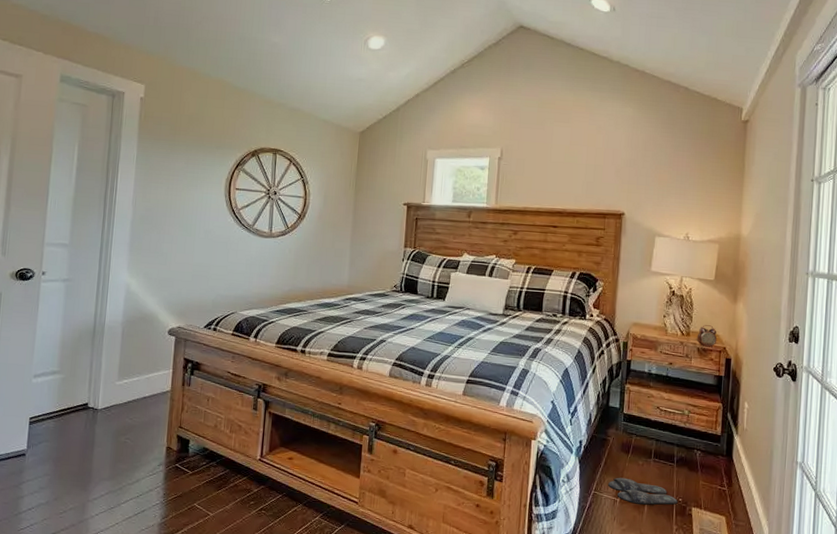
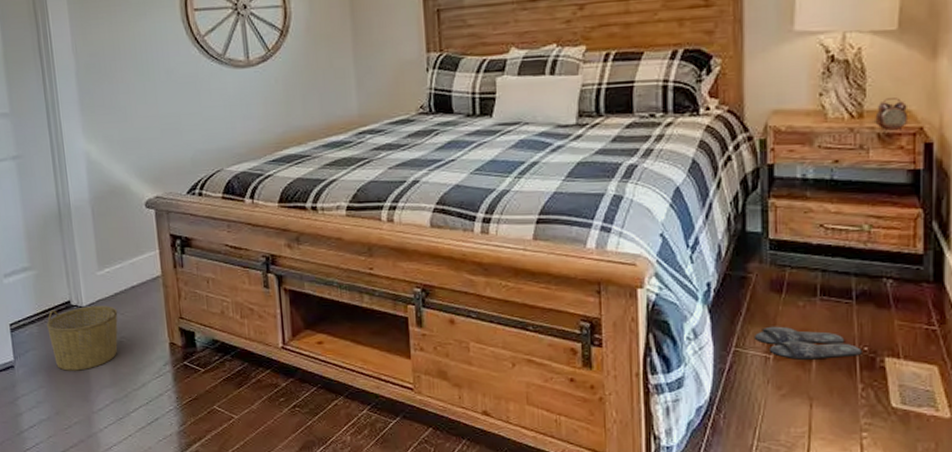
basket: none [63,409,128,464] -> present [47,306,118,371]

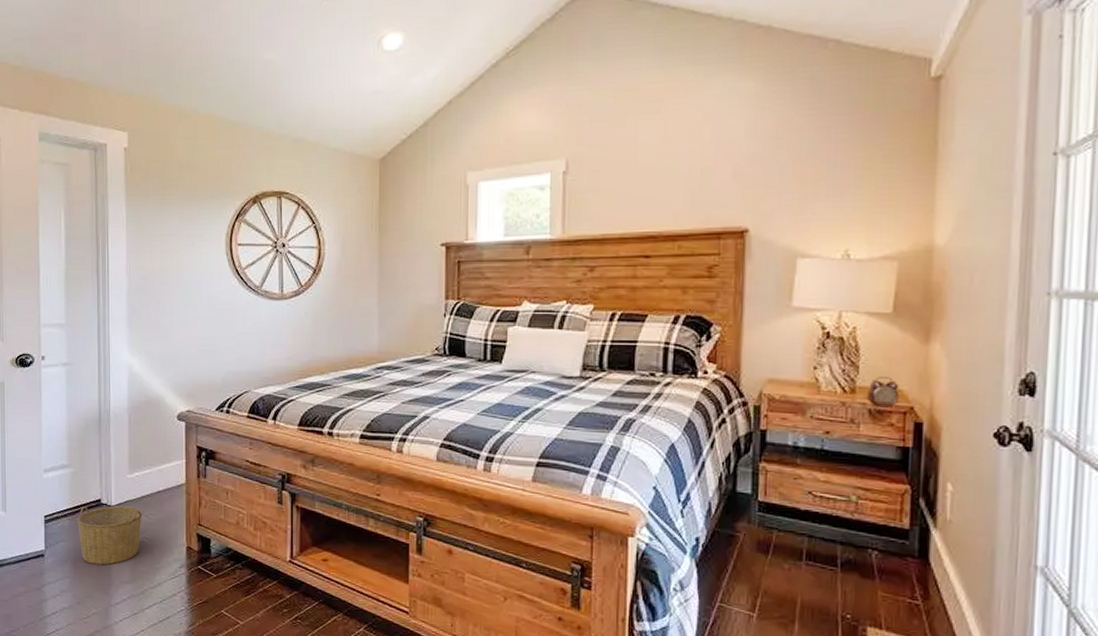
slippers: present [755,326,862,360] -> none [740,585,845,623]

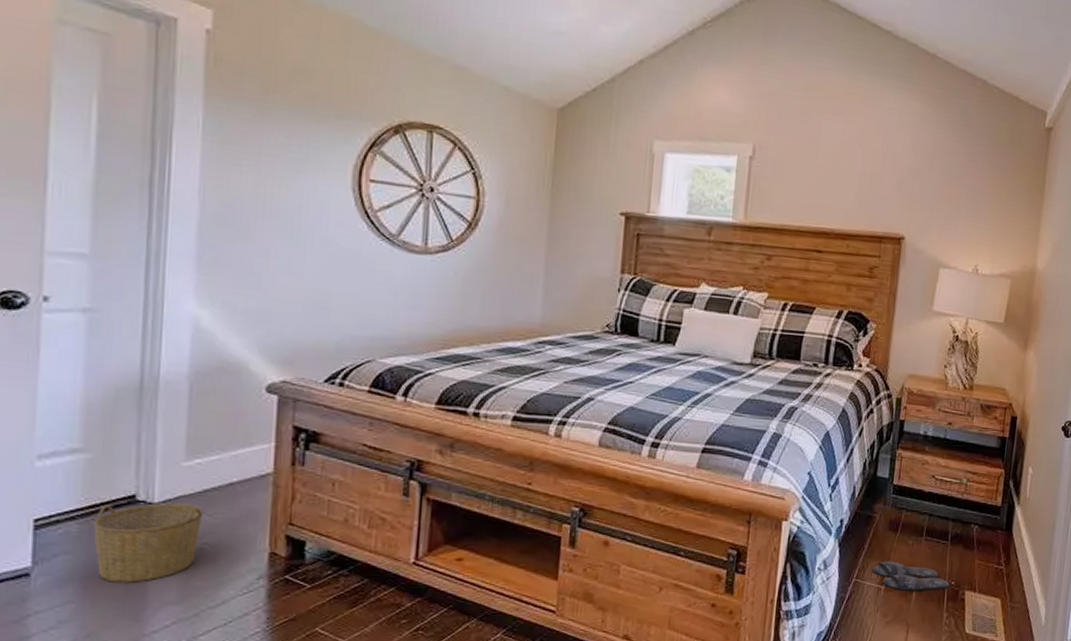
slippers: none [740,585,845,623] -> present [872,561,950,591]
alarm clock: present [867,377,900,409] -> none [980,377,1004,405]

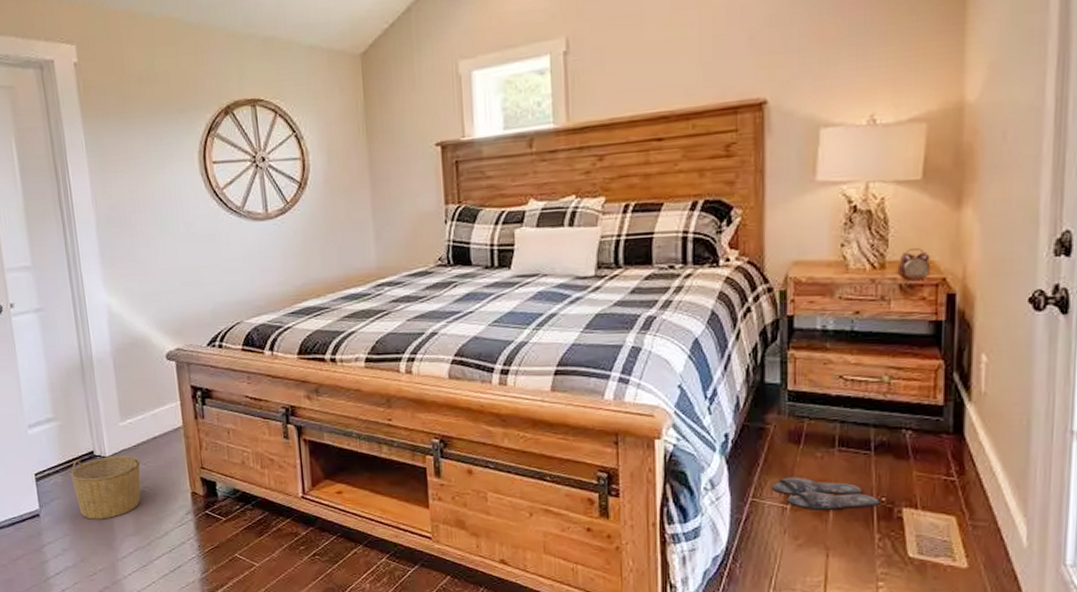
alarm clock: none [980,377,1004,405] -> present [897,248,931,283]

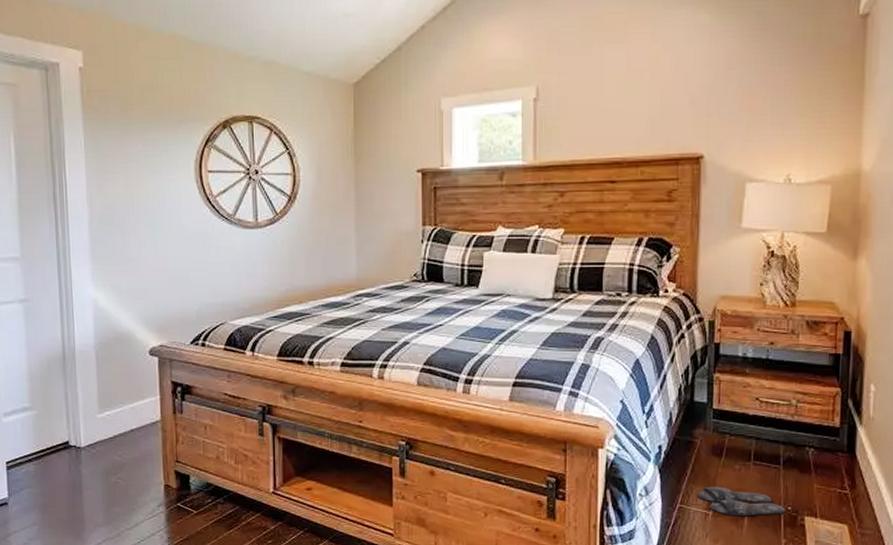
basket: present [71,456,141,520] -> none [44,447,116,509]
alarm clock: present [897,248,931,283] -> none [805,291,833,320]

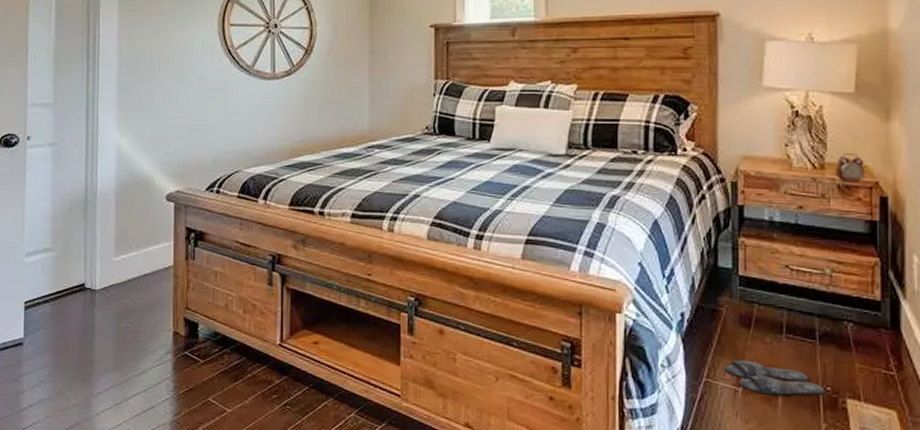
alarm clock: none [805,291,833,320] -> present [835,153,865,185]

